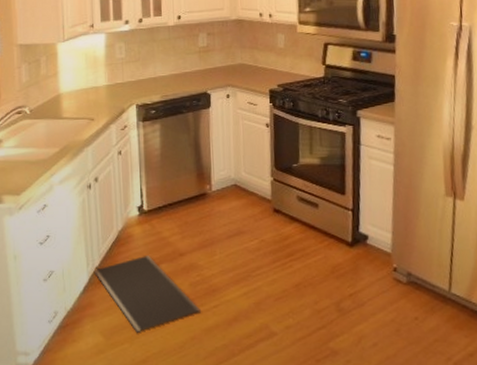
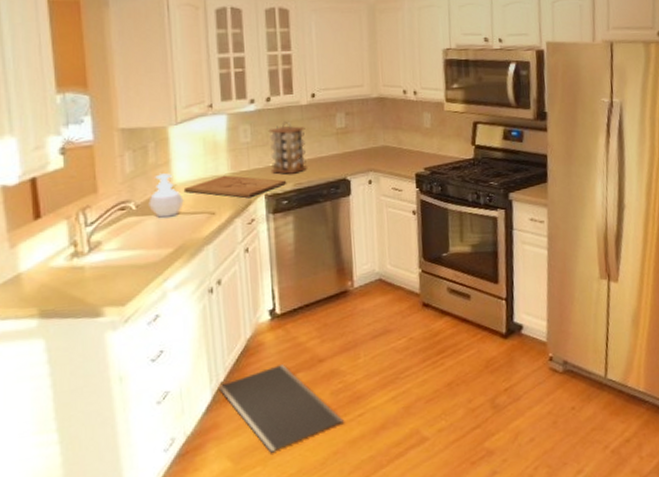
soap dispenser: none [40,83,69,121] -> present [148,173,184,218]
cutting board: none [68,86,155,107] -> present [183,175,287,199]
spice rack: none [140,40,173,87] -> present [268,121,308,174]

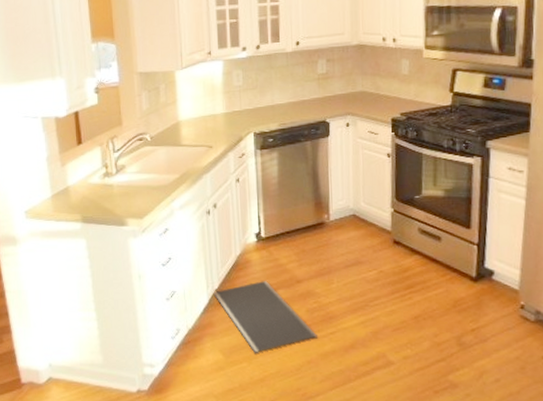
soap dispenser: present [148,173,184,218] -> none [160,111,188,148]
cutting board: present [183,175,287,199] -> none [187,114,273,135]
spice rack: present [268,121,308,174] -> none [257,67,291,115]

